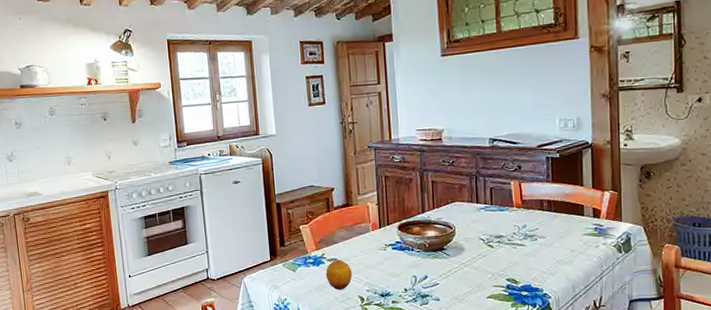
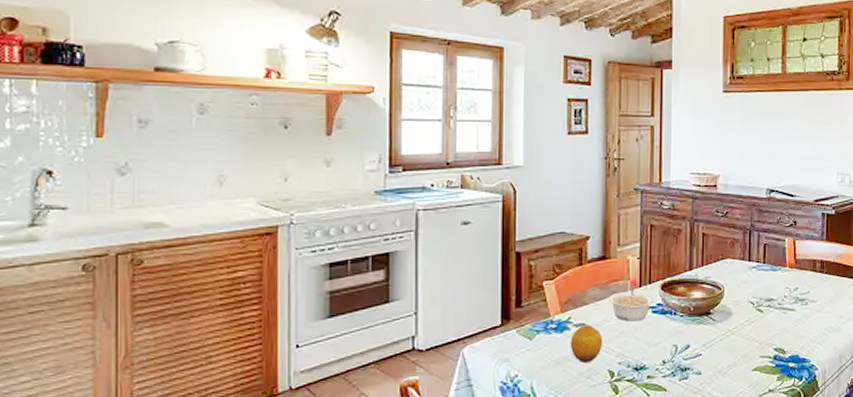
legume: none [354,226,392,257] -> present [608,285,653,322]

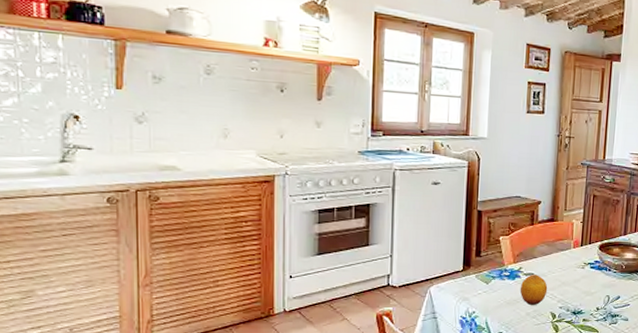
legume: present [608,285,653,322] -> none [554,244,592,274]

